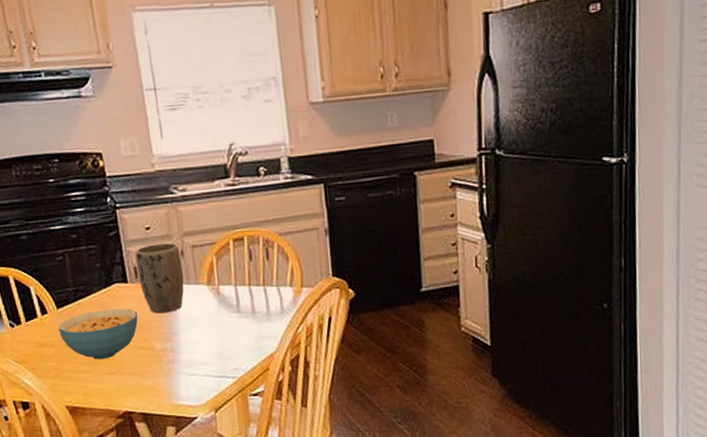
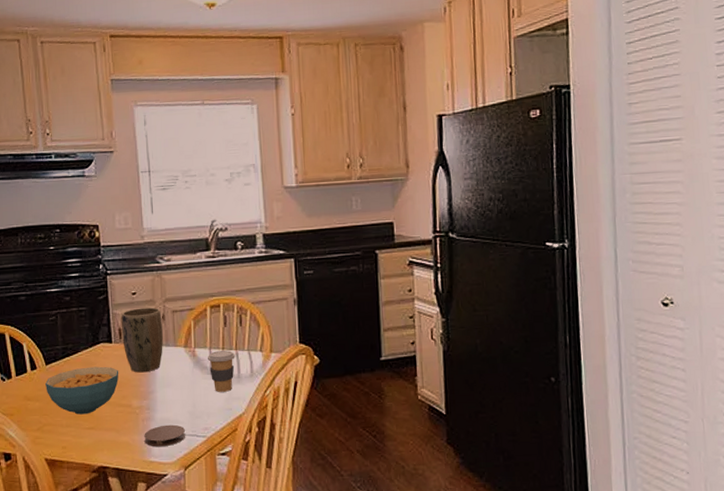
coaster: none [170,366,215,390] -> present [144,424,186,447]
coffee cup: none [233,287,264,331] -> present [208,350,235,392]

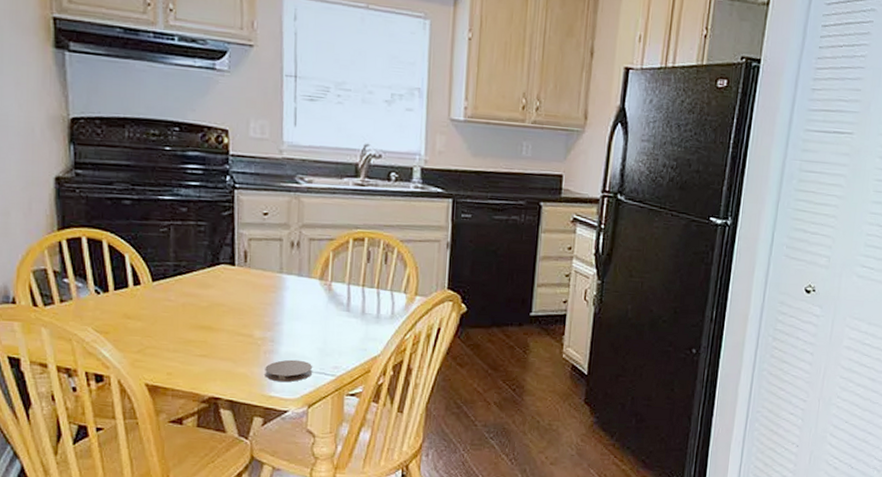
cereal bowl: present [45,366,119,415] -> none [151,289,241,341]
plant pot: present [121,307,163,373] -> none [248,230,297,302]
coffee cup: present [208,350,235,392] -> none [345,287,376,332]

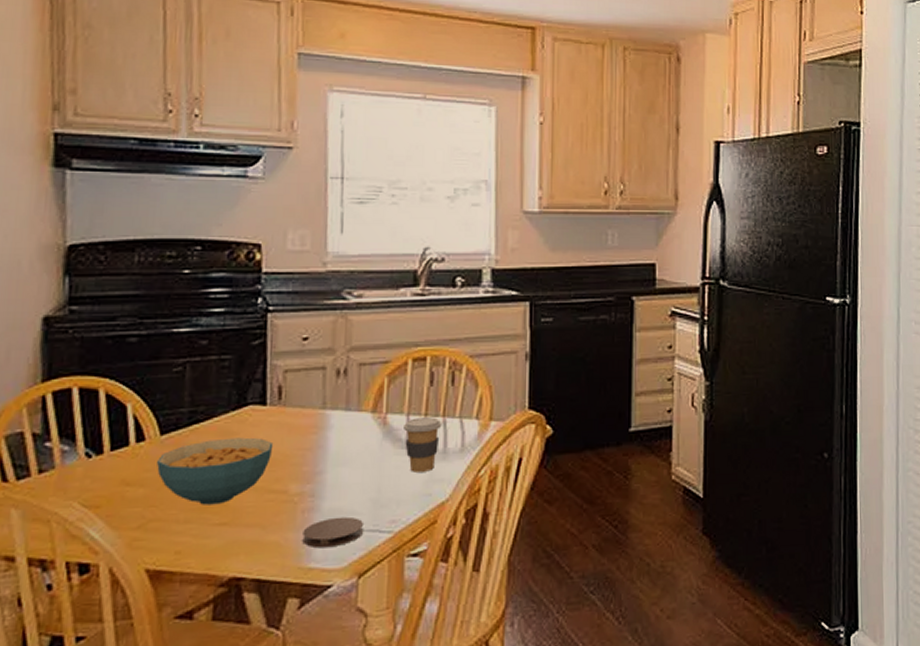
cereal bowl: none [151,289,241,341] -> present [157,437,274,505]
coffee cup: none [345,287,376,332] -> present [404,417,442,472]

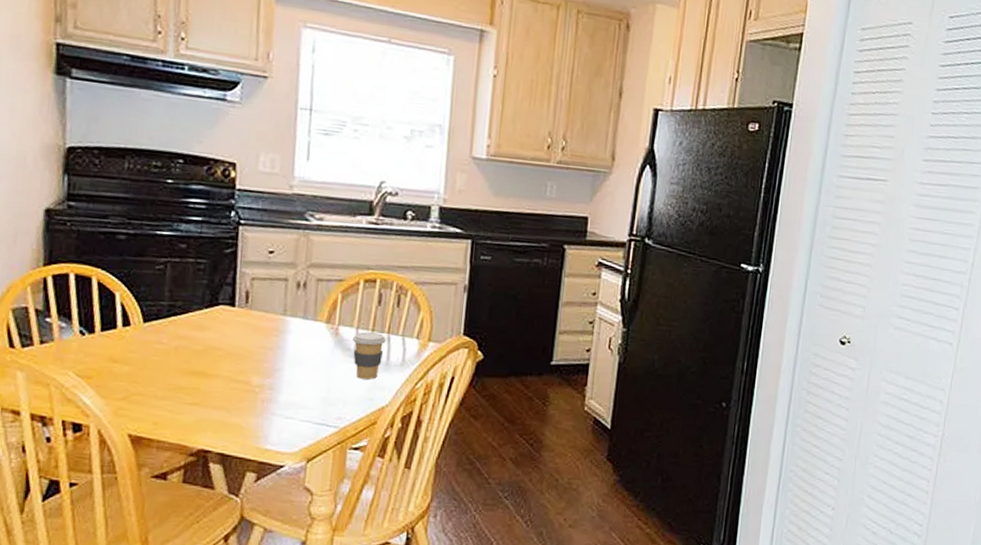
cereal bowl: present [157,437,274,505] -> none [140,331,240,387]
coaster: present [302,516,364,549] -> none [261,409,314,434]

